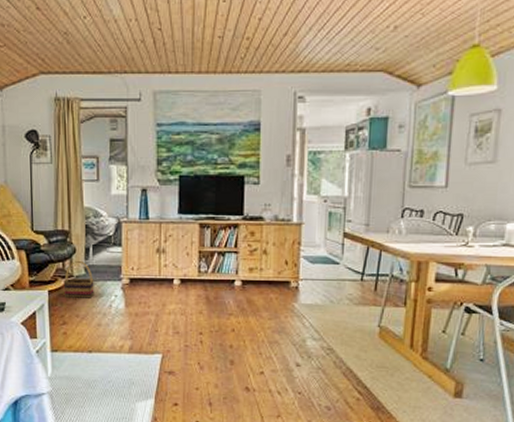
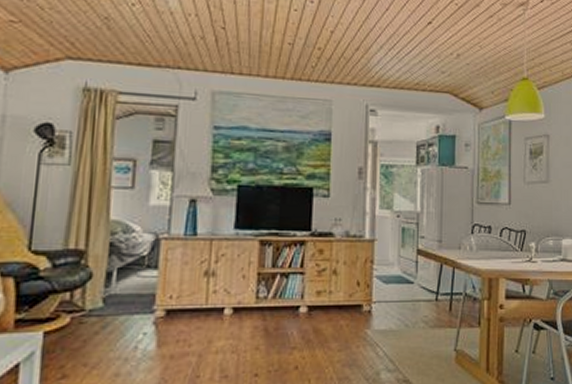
basket: present [63,260,94,298] -> none [68,288,115,340]

